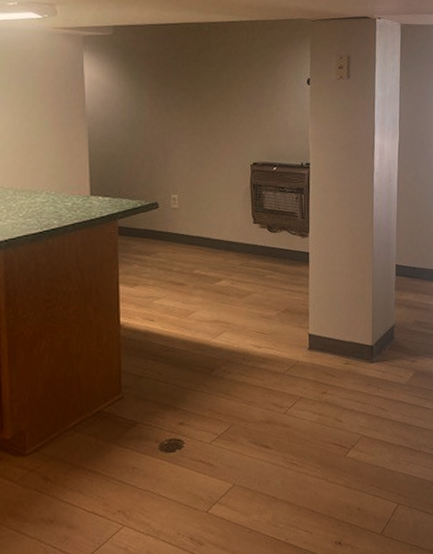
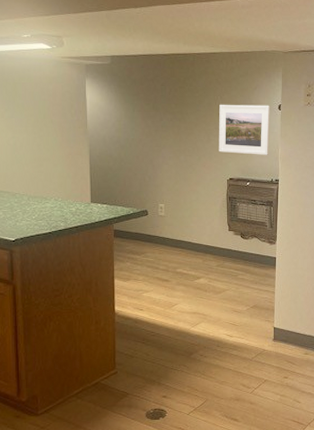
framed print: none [239,79,298,136] -> present [218,104,270,155]

